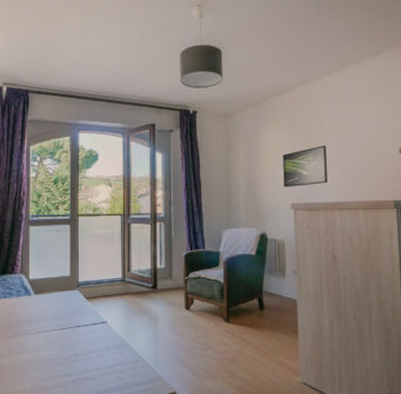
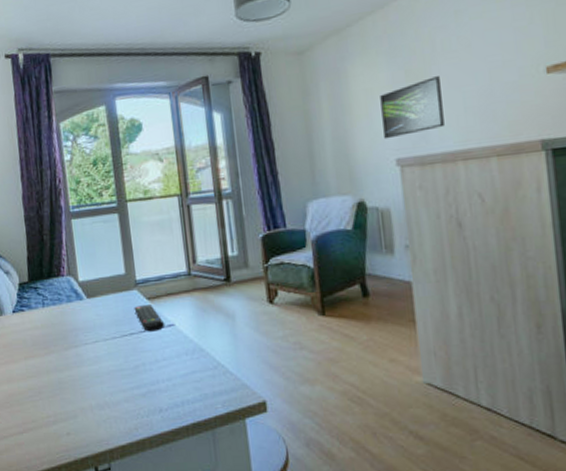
remote control: none [74,304,99,327] -> present [134,305,165,332]

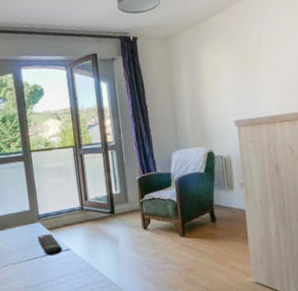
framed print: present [380,76,445,140] -> none [224,61,267,106]

